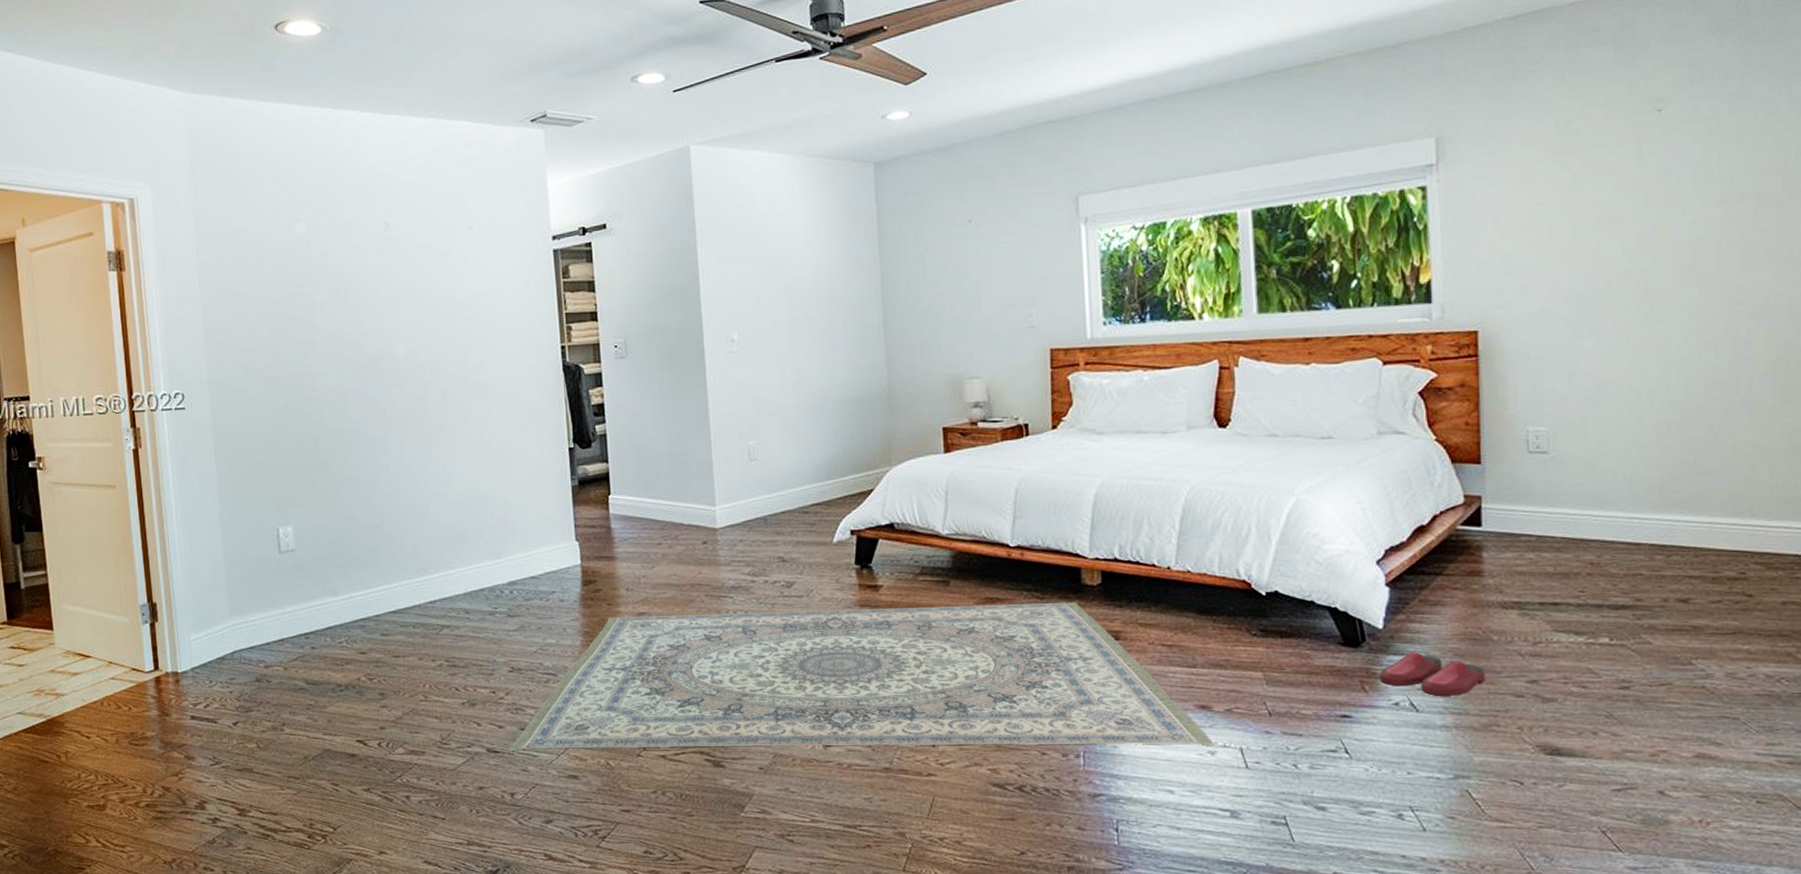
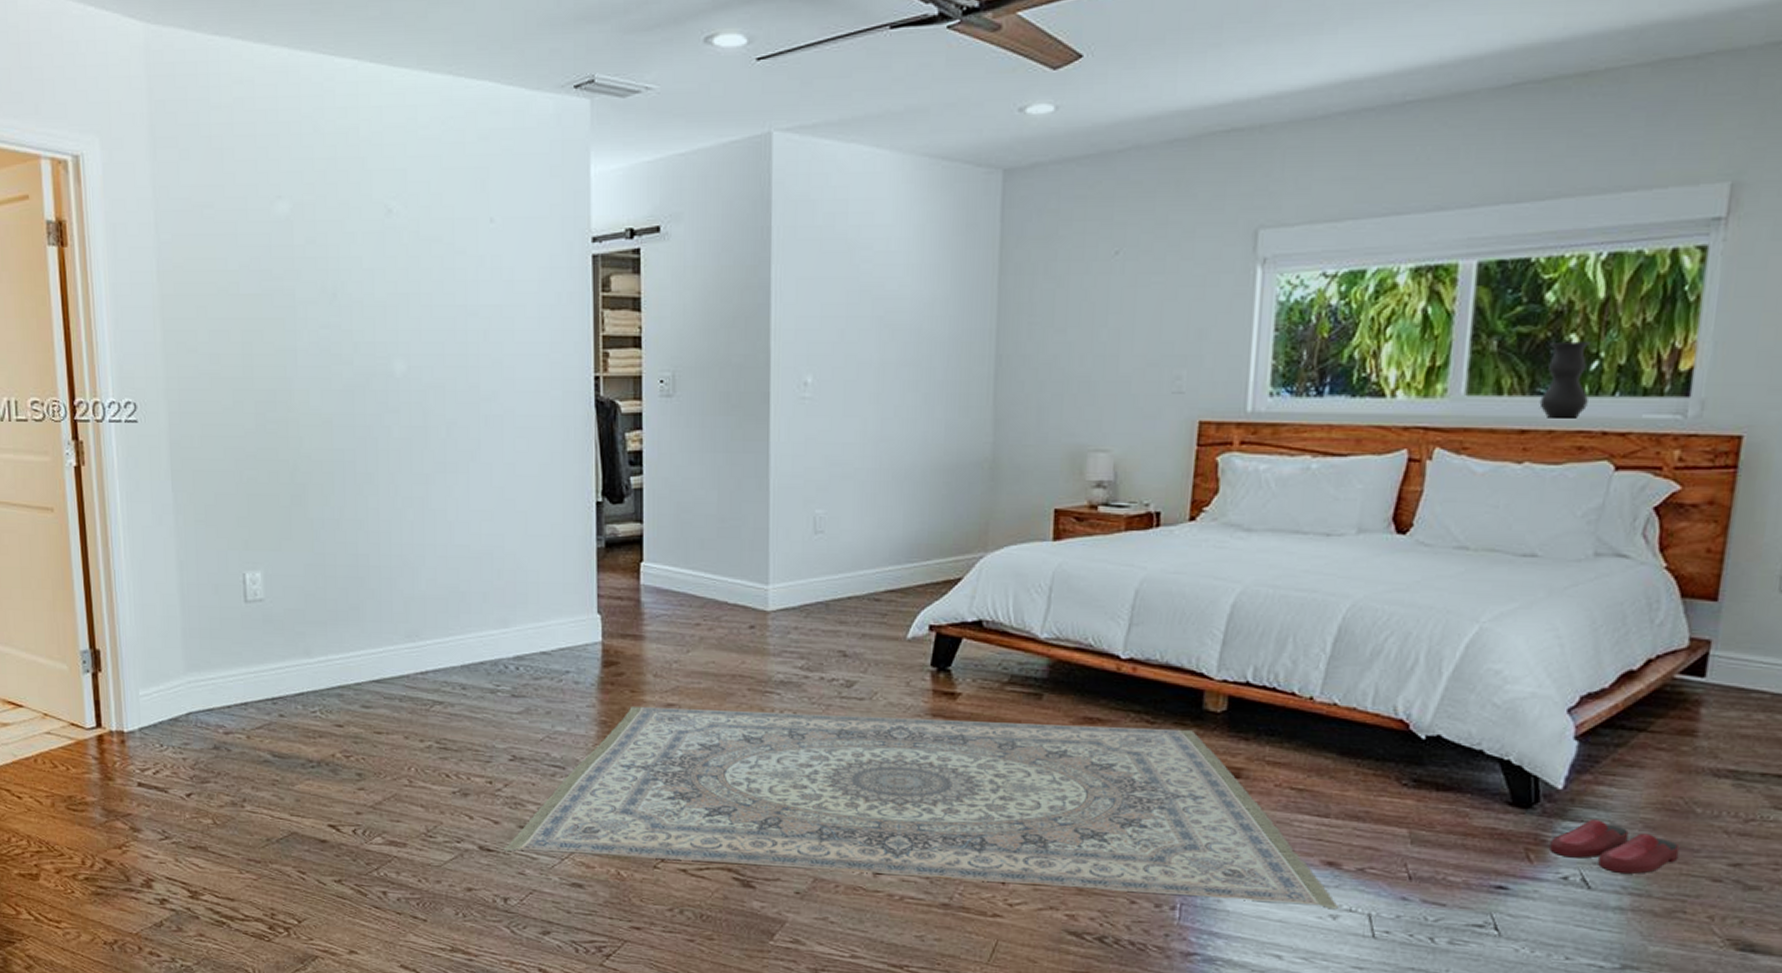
vase: none [1316,265,1353,327] -> present [1539,341,1591,418]

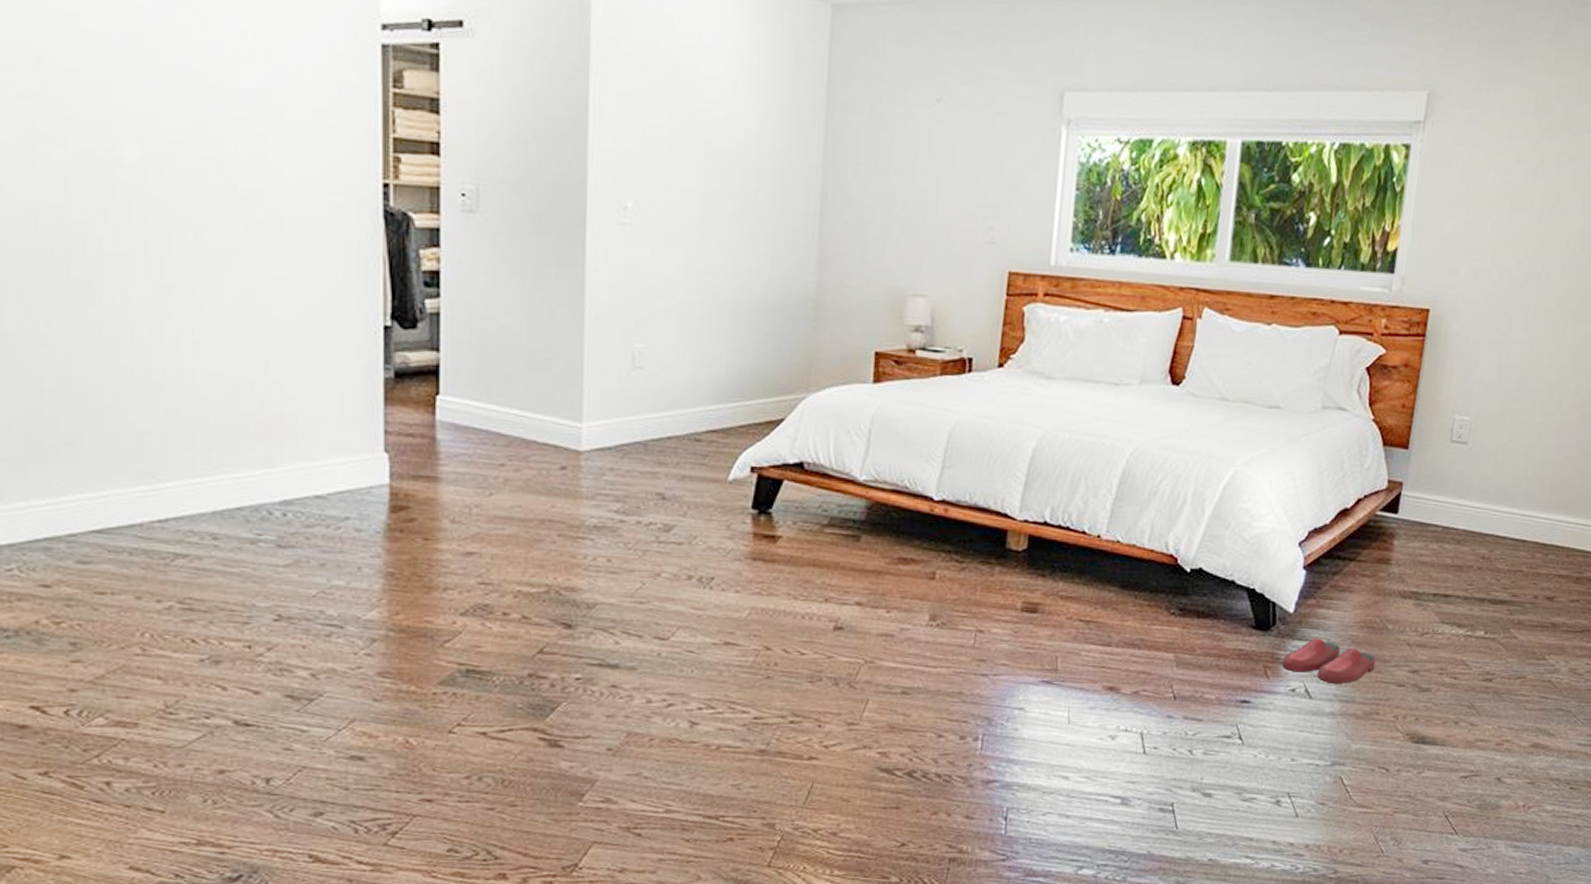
area rug: present [503,705,1340,910] -> none [265,555,1118,731]
vase: present [1539,341,1591,418] -> none [1285,218,1325,287]

